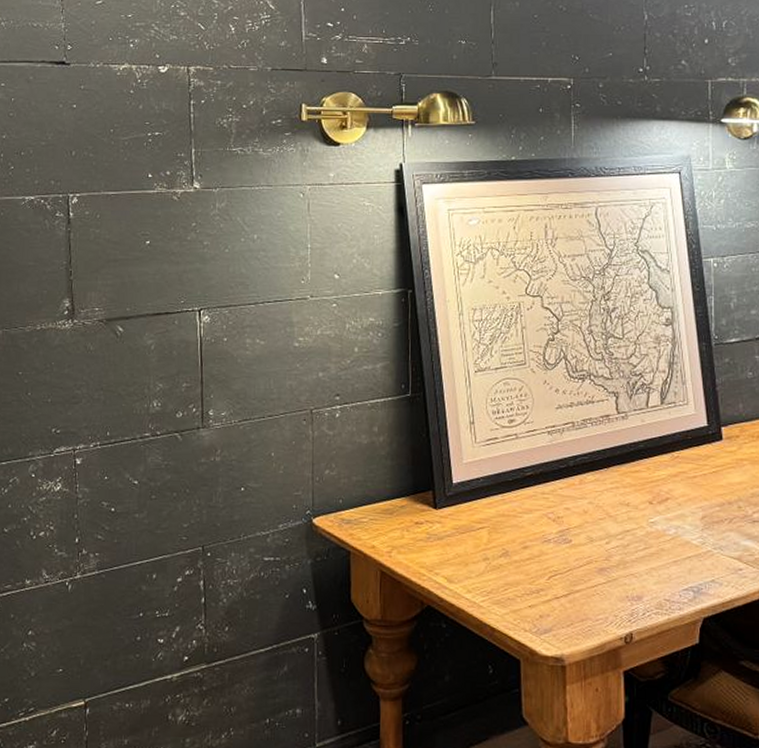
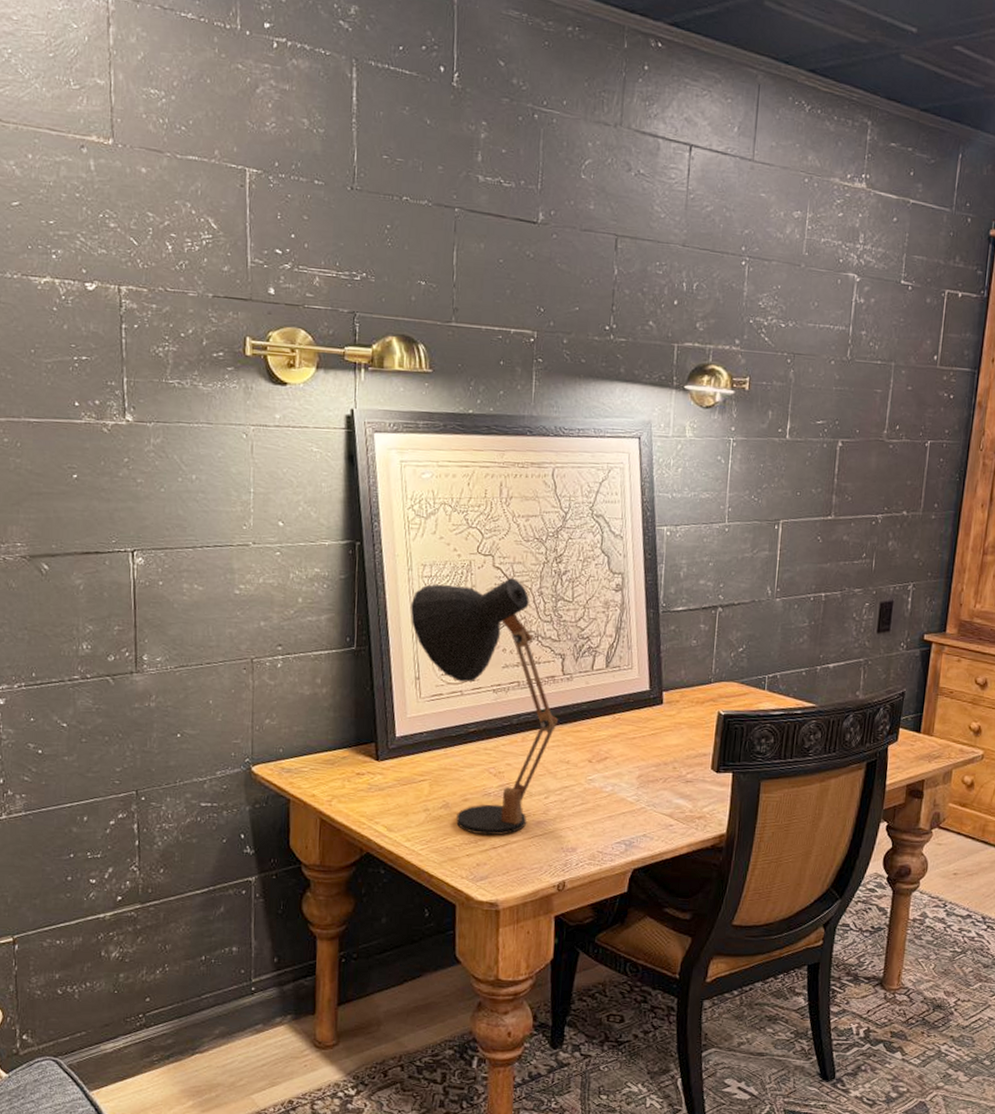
desk lamp: none [462,318,616,585] -> present [410,578,559,836]

